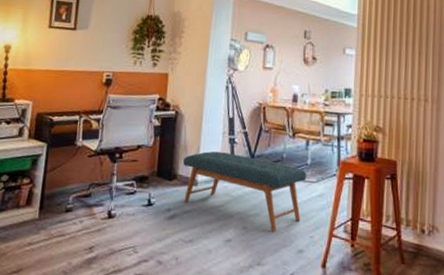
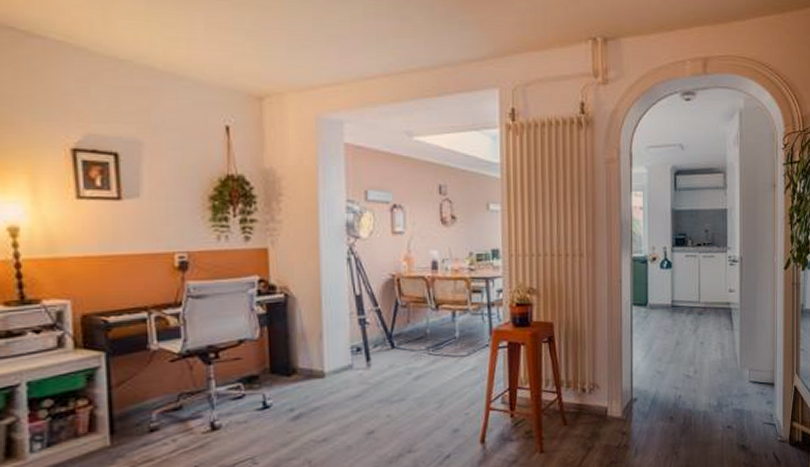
bench: present [183,151,307,231] -> none [303,335,456,414]

